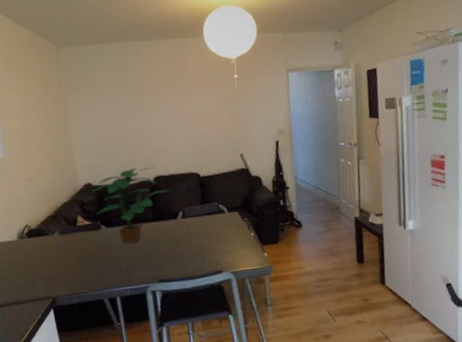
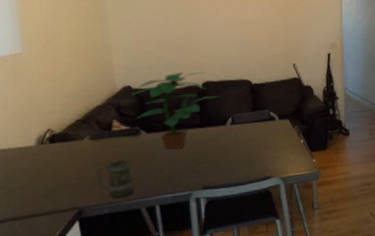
mug: none [65,253,98,289] -> present [95,159,134,198]

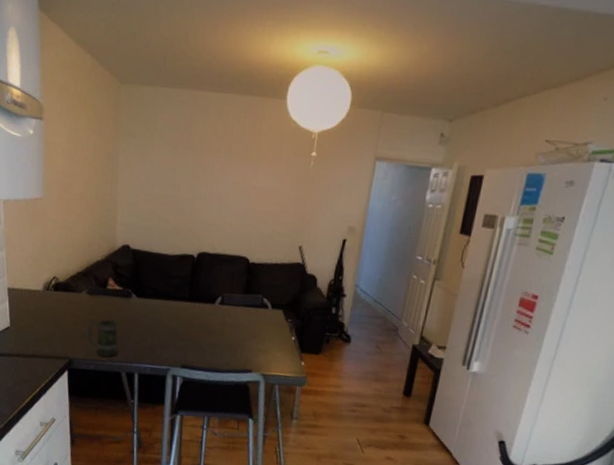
potted plant: present [131,72,219,150] -> none [128,238,213,320]

